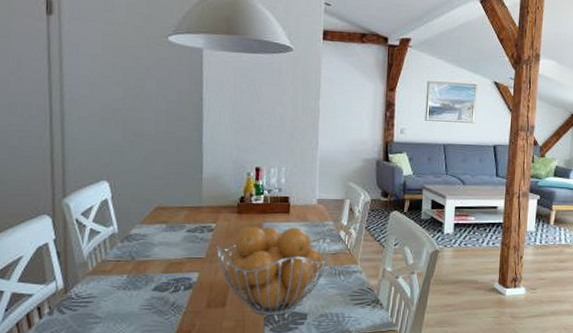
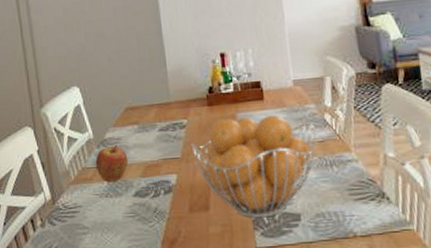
apple: none [116,240,152,276] -> present [95,144,129,182]

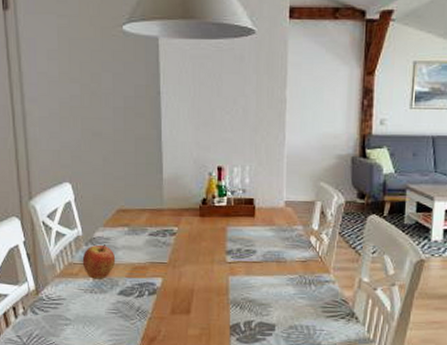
fruit basket: present [191,115,317,218] -> none [179,231,300,325]

